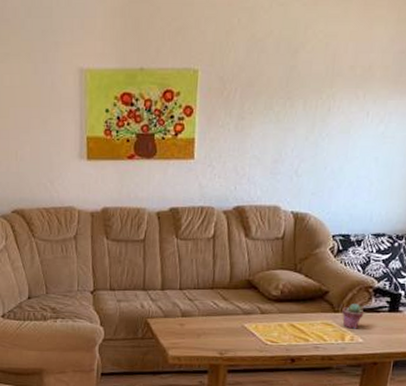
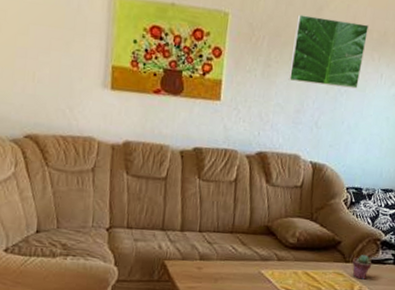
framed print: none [264,61,351,132] -> present [288,14,369,89]

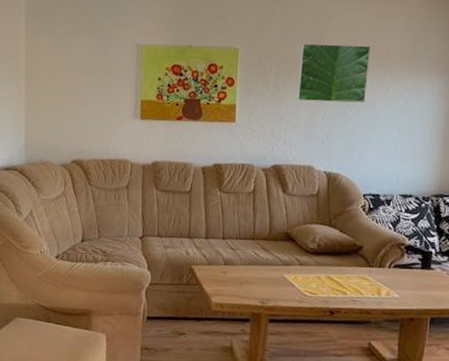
potted succulent: present [352,255,372,280] -> none [376,259,398,284]

